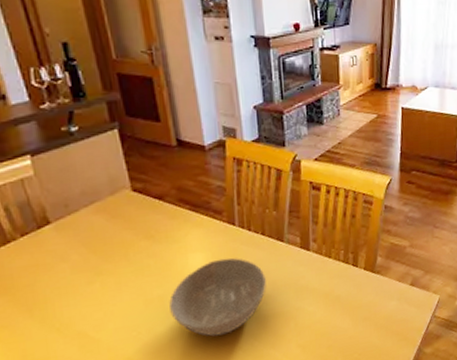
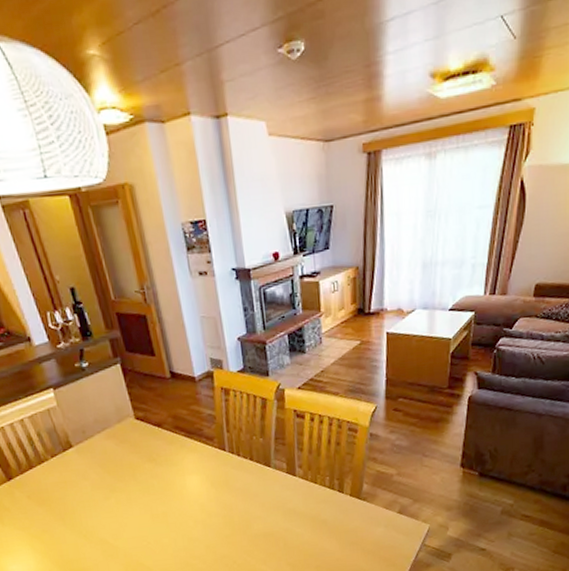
bowl: present [169,257,266,337] -> none [172,480,256,550]

